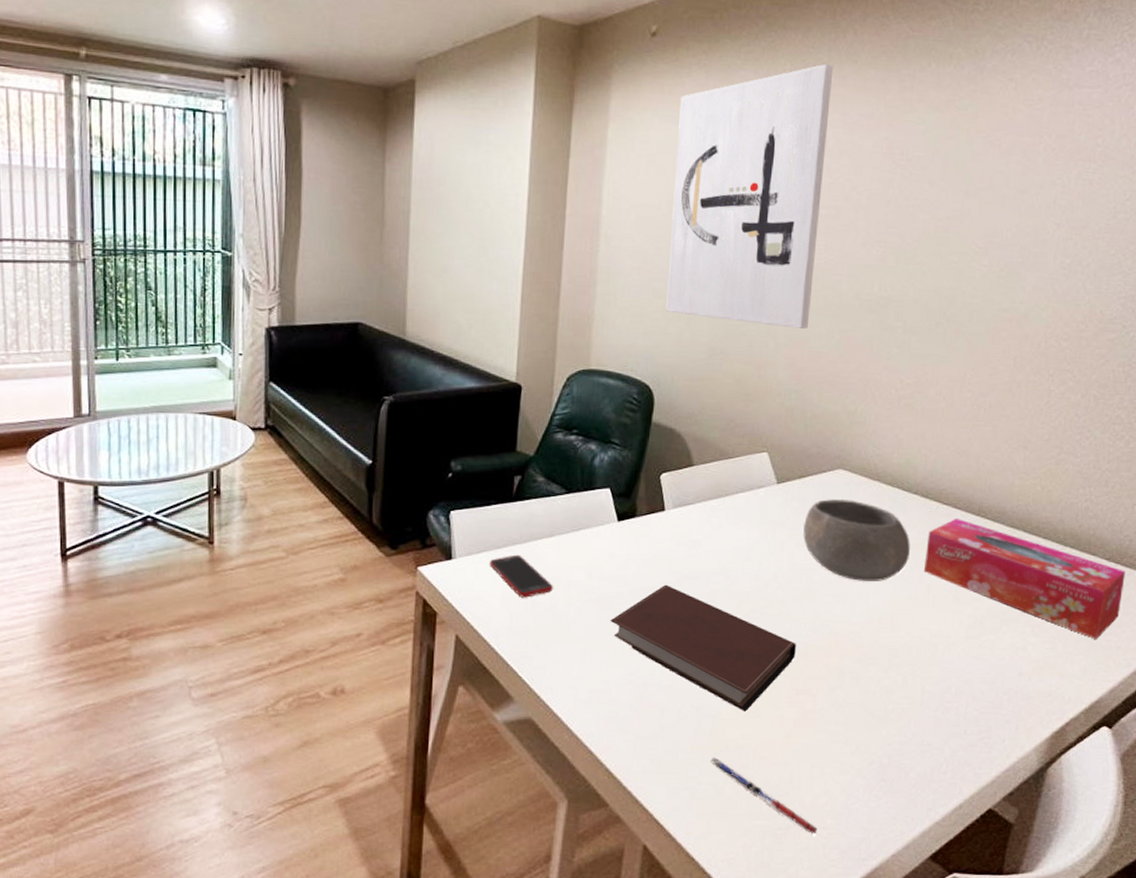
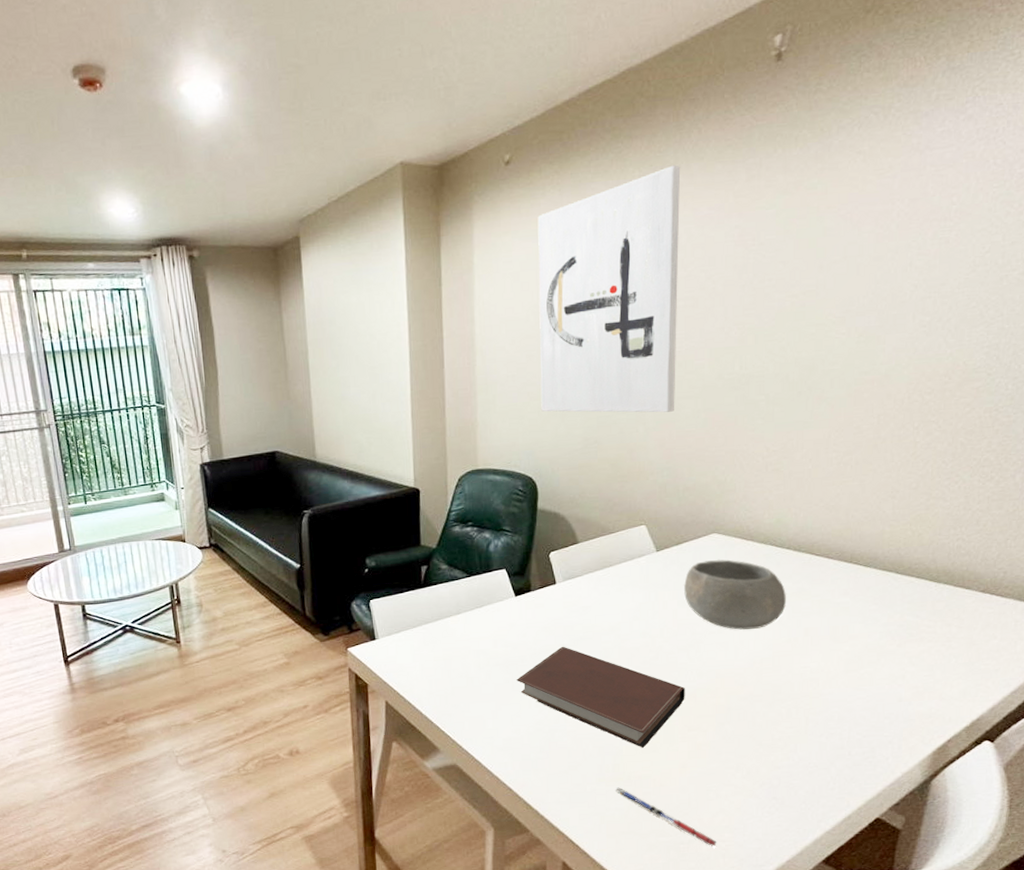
cell phone: present [490,554,553,598] -> none [408,631,464,667]
tissue box: present [924,517,1126,639] -> none [801,566,1001,664]

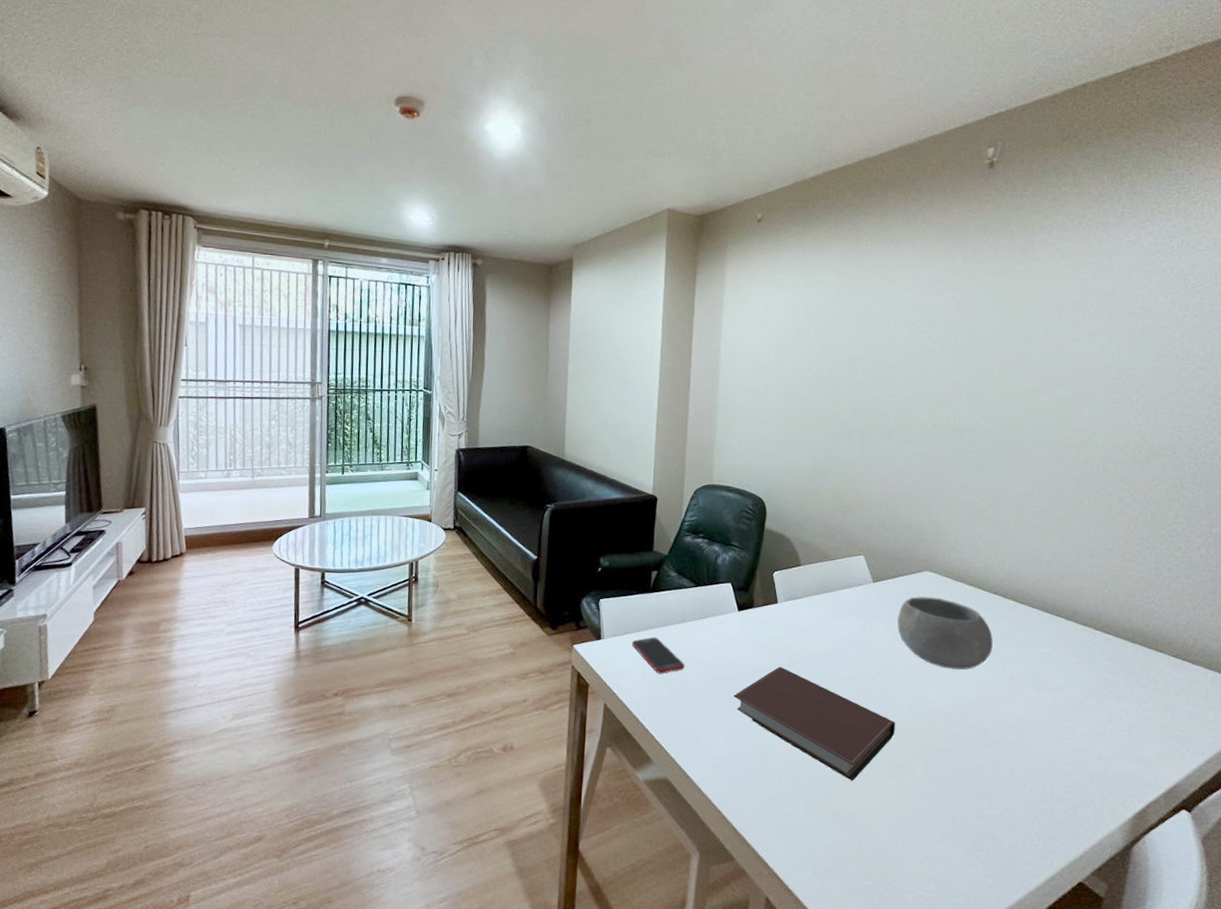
cell phone: none [408,631,464,667] -> present [632,637,685,674]
wall art: present [537,164,681,413] -> none [774,240,907,453]
pen: present [616,787,717,847] -> none [823,821,922,897]

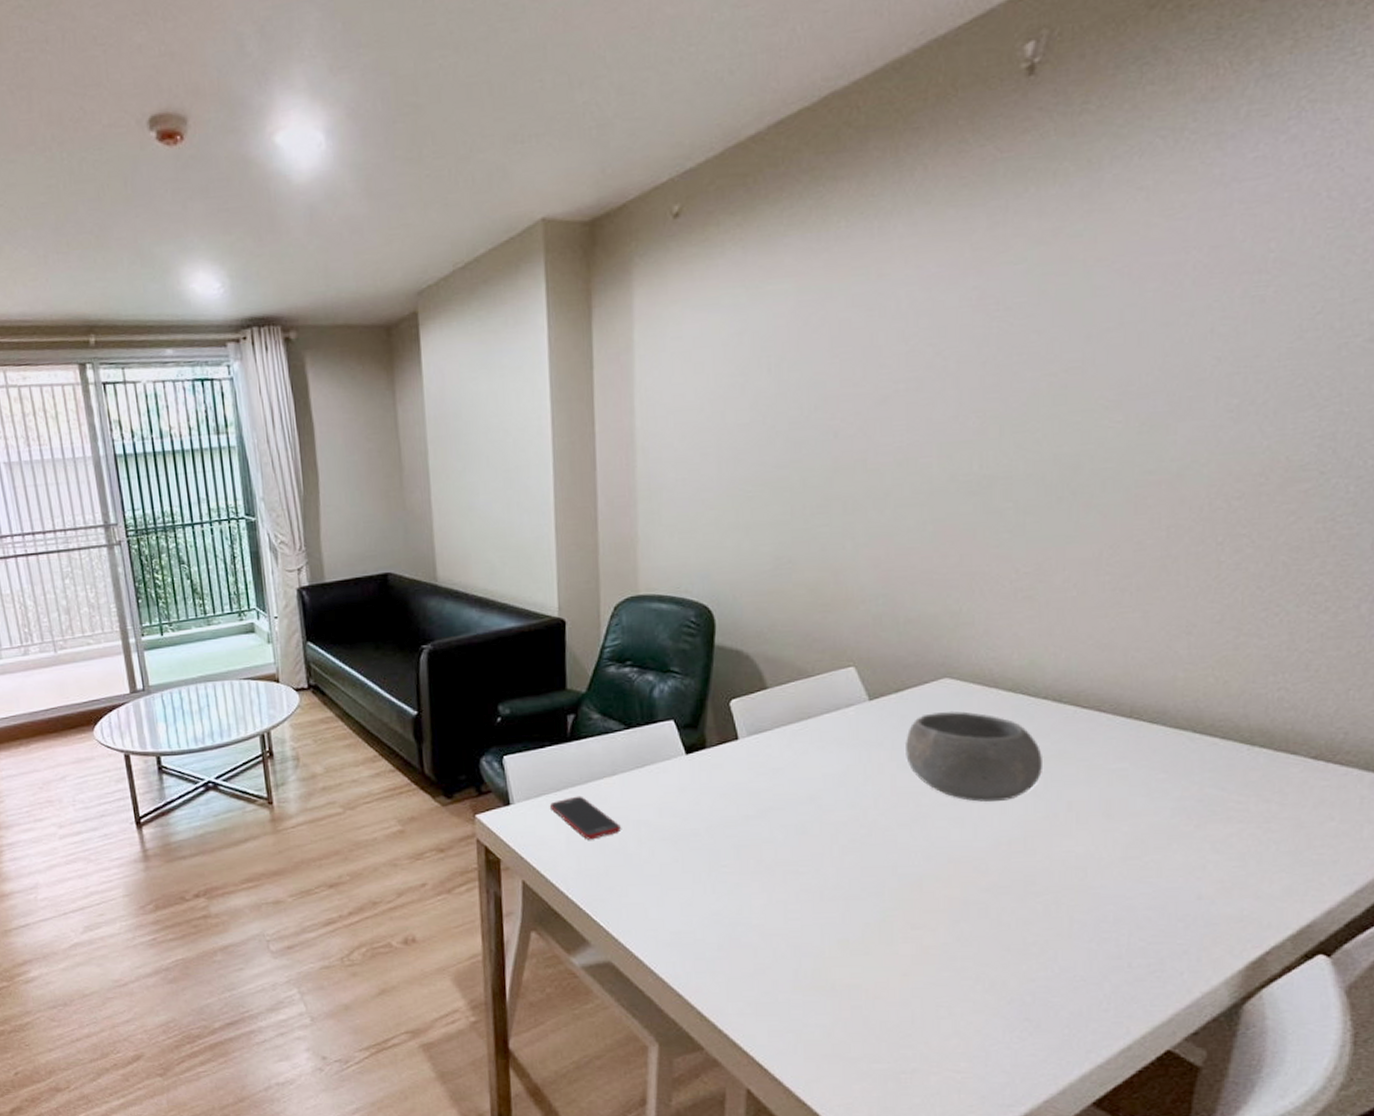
notebook: present [733,666,895,781] -> none [687,818,907,949]

